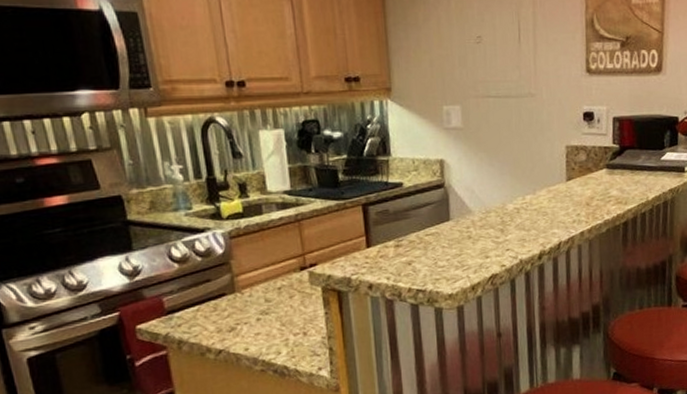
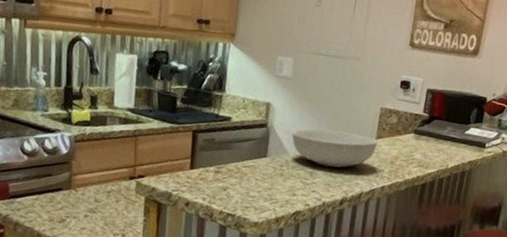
serving bowl: none [473,178,568,220] -> present [291,128,377,168]

